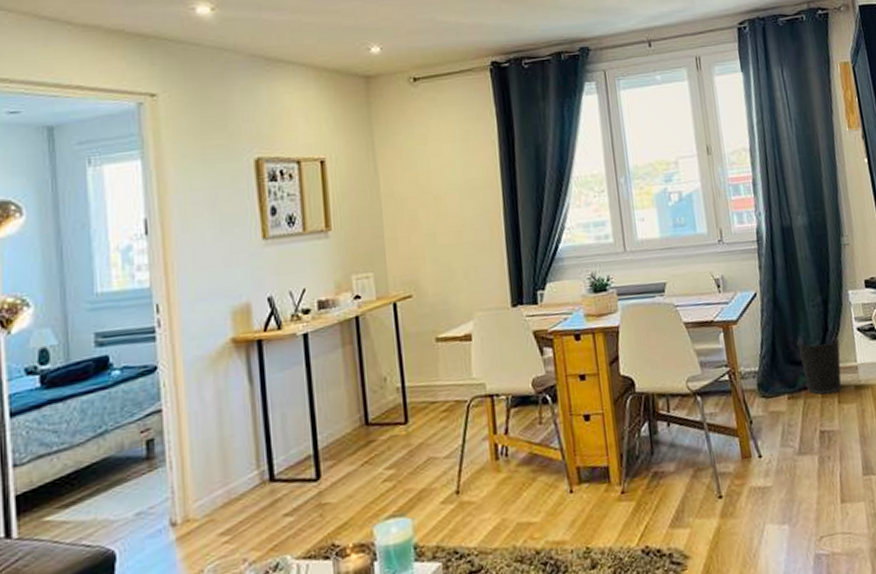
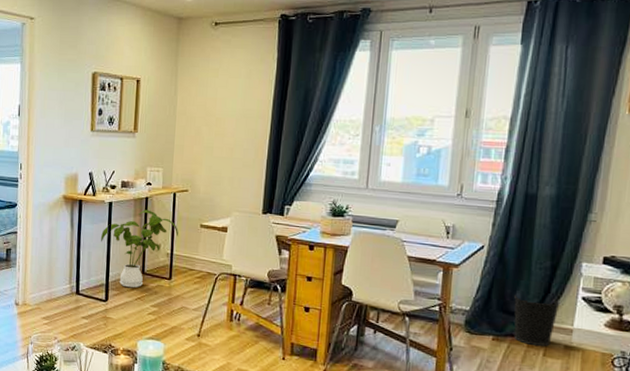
house plant: none [297,332,410,452] -> present [101,209,179,288]

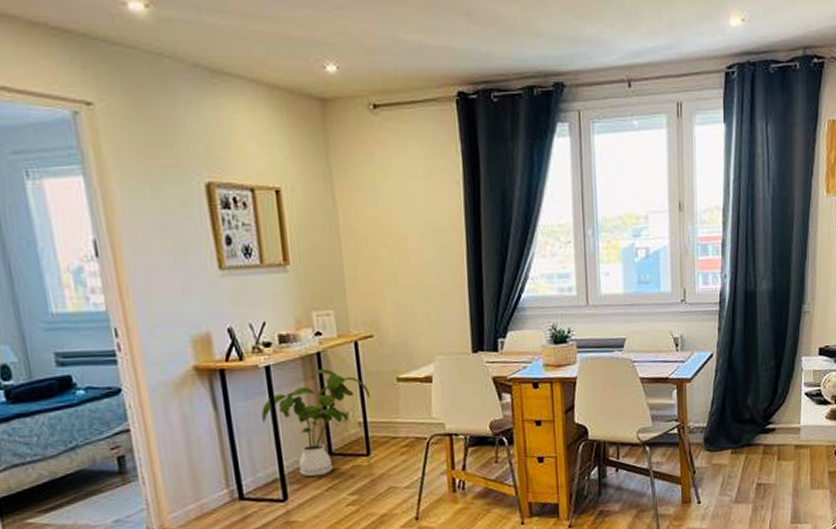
wastebasket: present [513,294,560,347] -> none [746,399,787,451]

